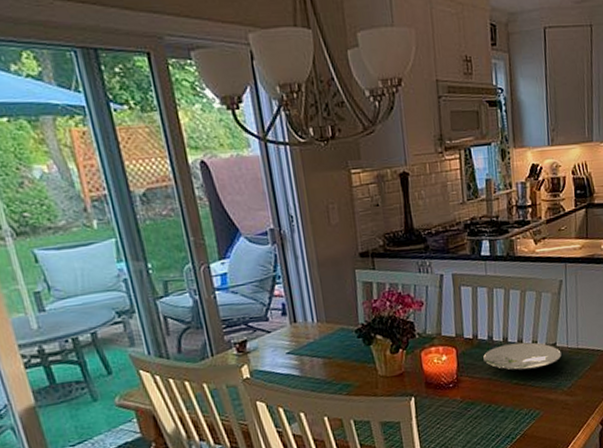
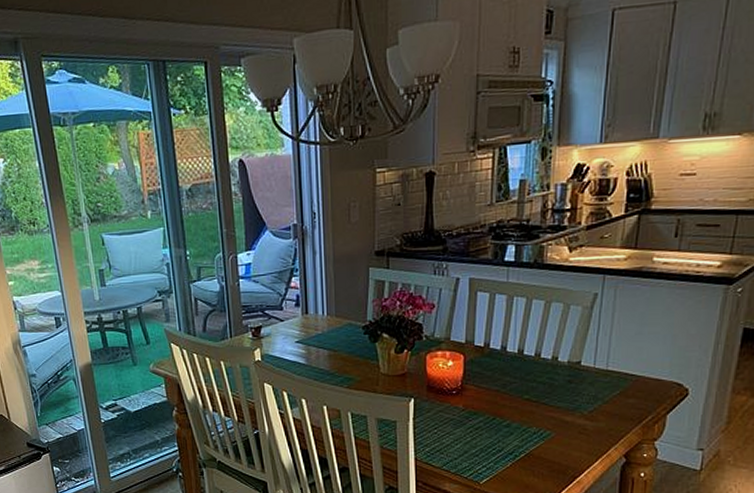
plate: present [483,342,562,371] -> none [493,356,586,386]

